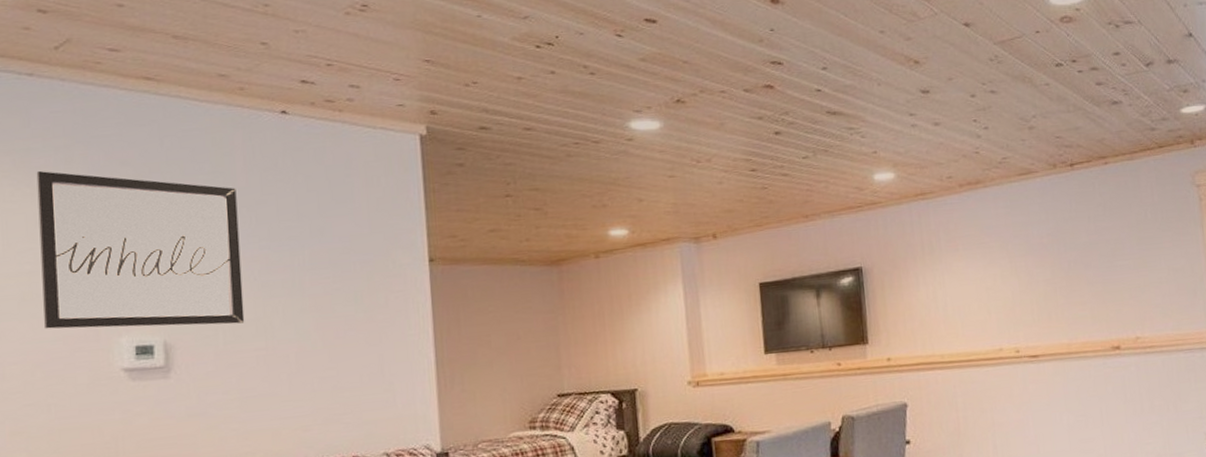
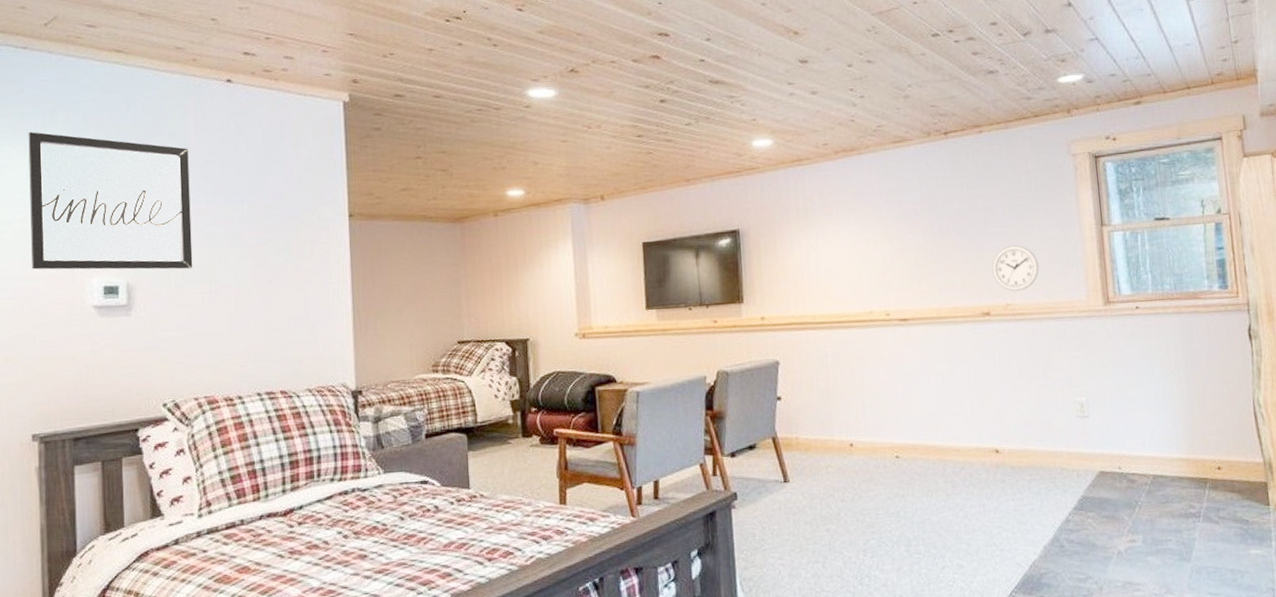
wall clock: none [1120,277,1168,325] -> present [991,244,1039,292]

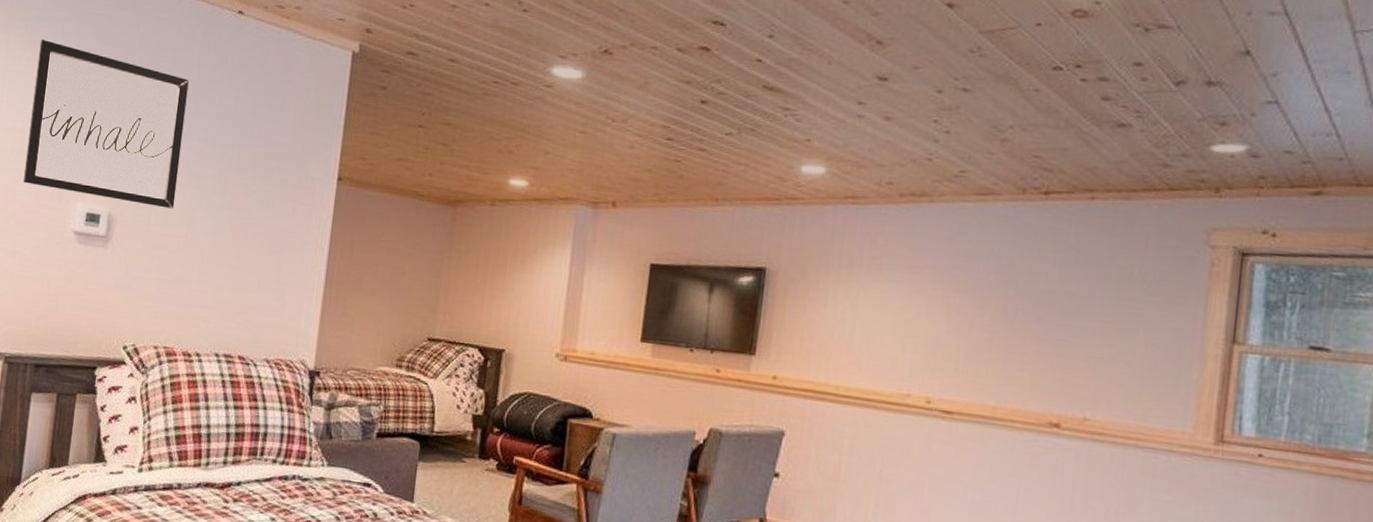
wall clock: present [991,244,1039,292] -> none [1072,346,1137,406]

